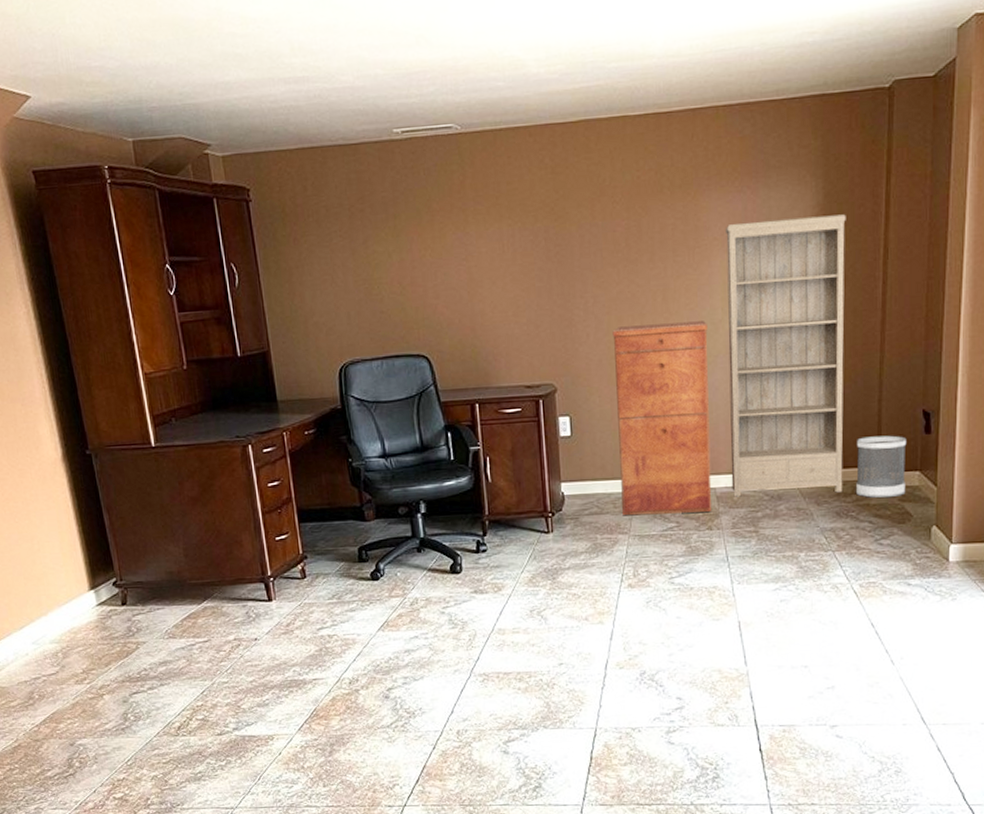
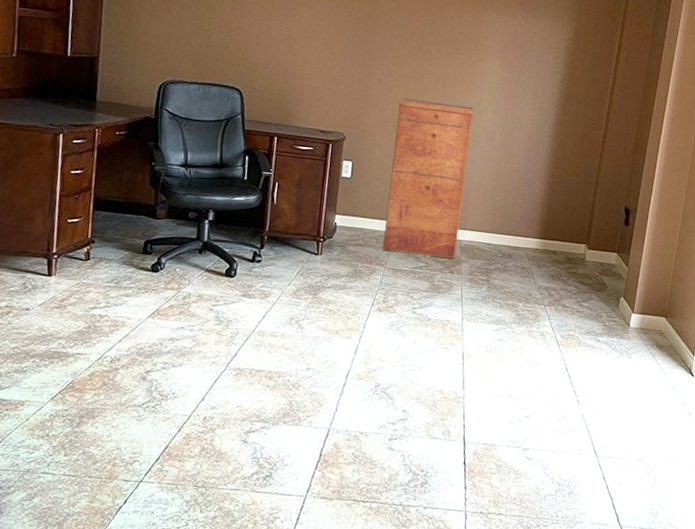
bookshelf: present [726,214,846,497] -> none [473,39,589,260]
wastebasket: present [856,435,907,498] -> none [568,219,611,270]

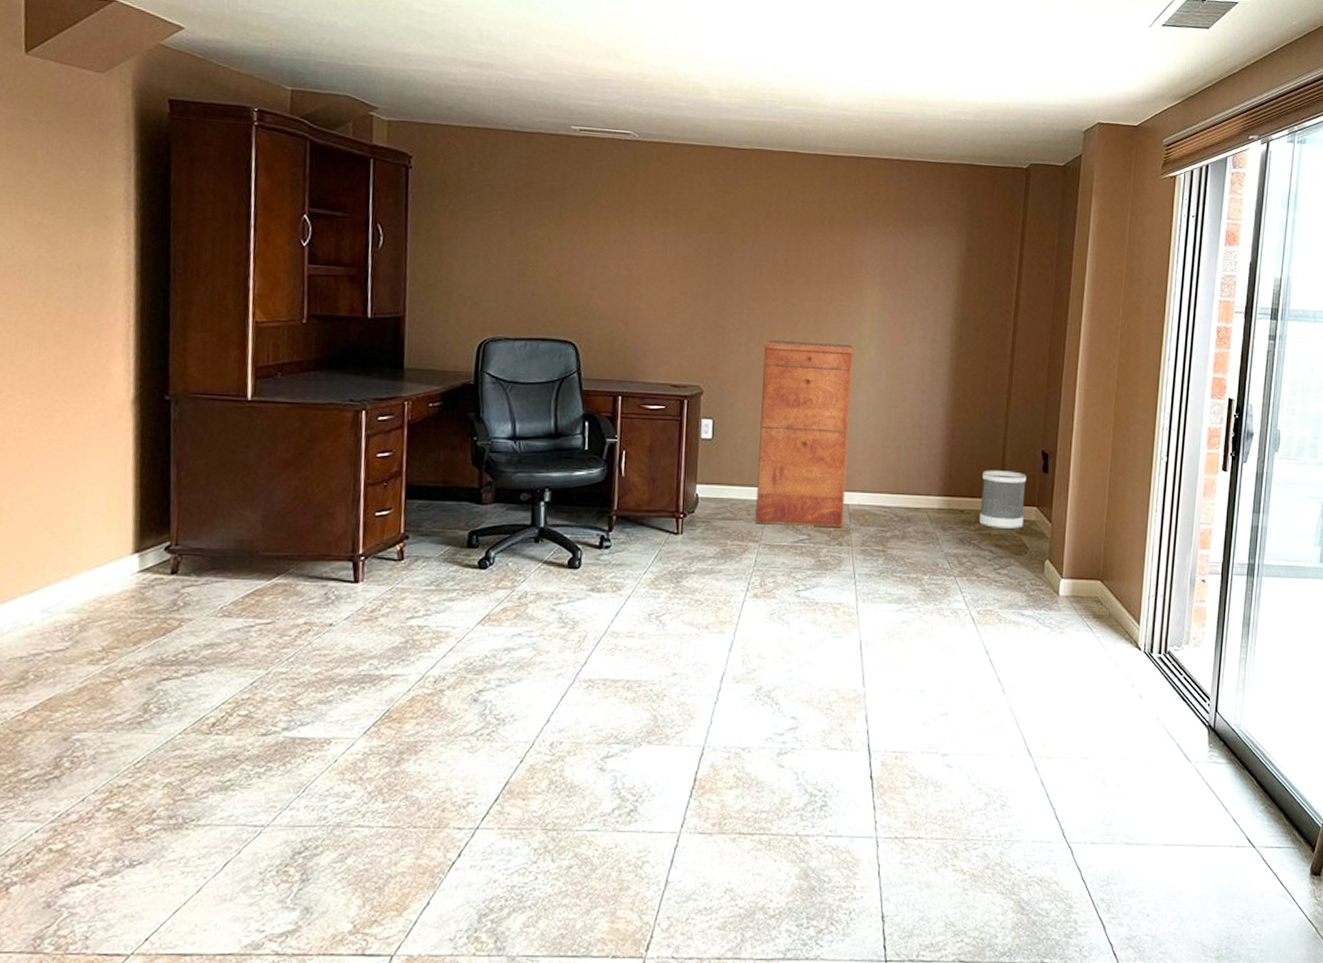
wastebasket: none [568,219,611,270] -> present [979,470,1027,529]

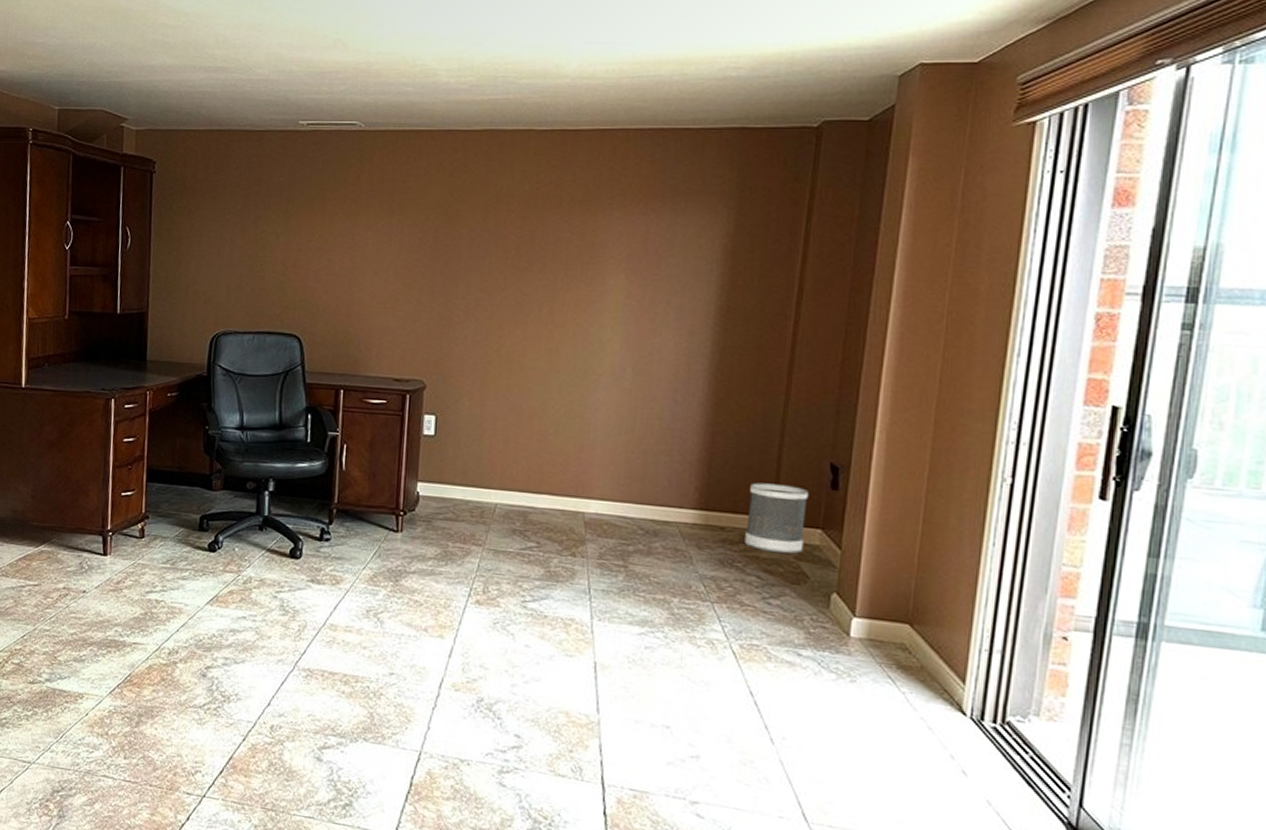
filing cabinet: present [755,340,854,527] -> none [479,333,594,537]

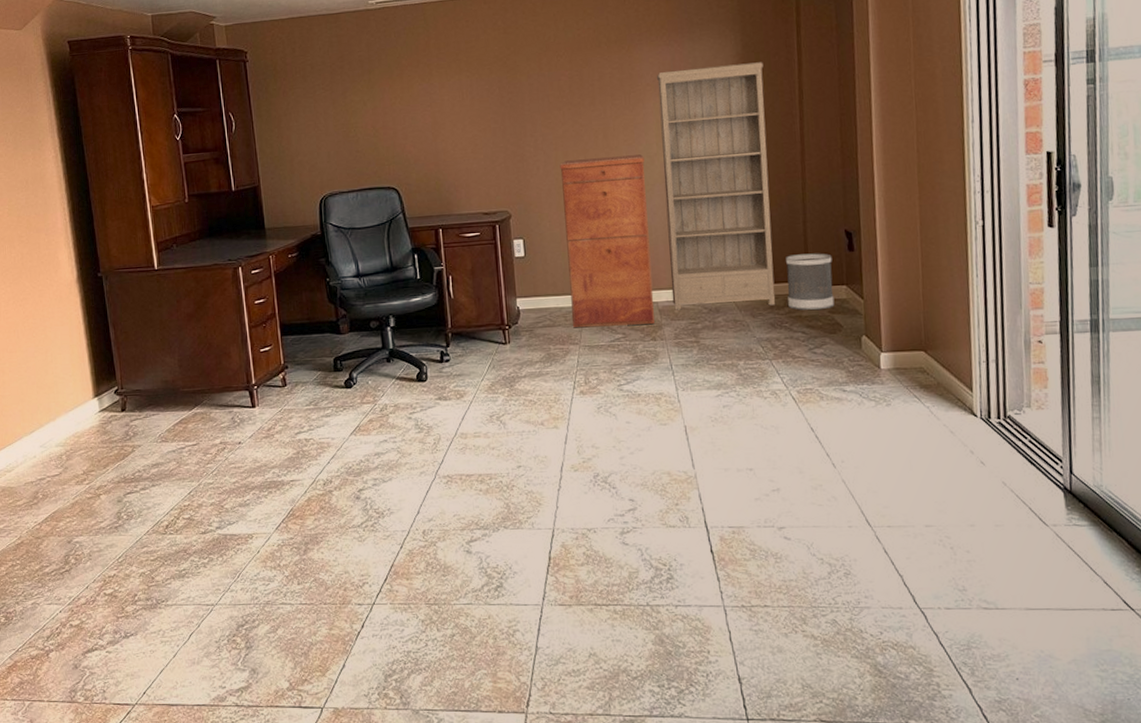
filing cabinet: none [479,333,594,537] -> present [560,154,655,328]
bookshelf: none [602,244,758,539] -> present [657,62,775,310]

